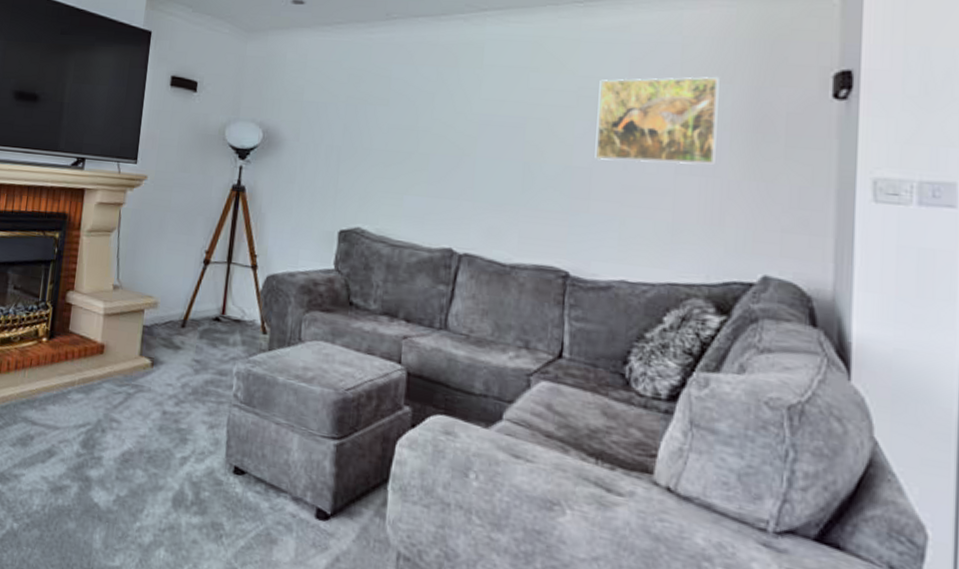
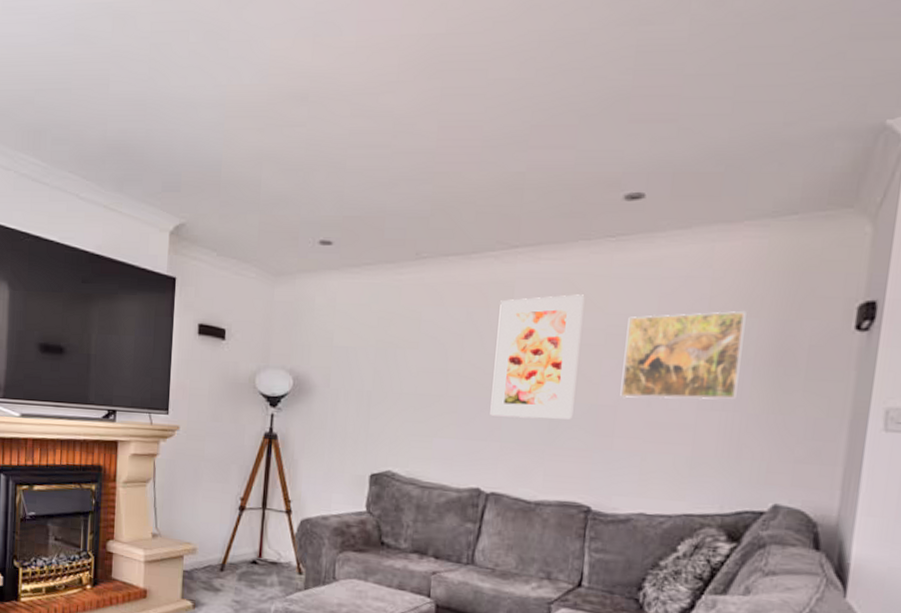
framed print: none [461,56,555,181] -> present [490,294,584,420]

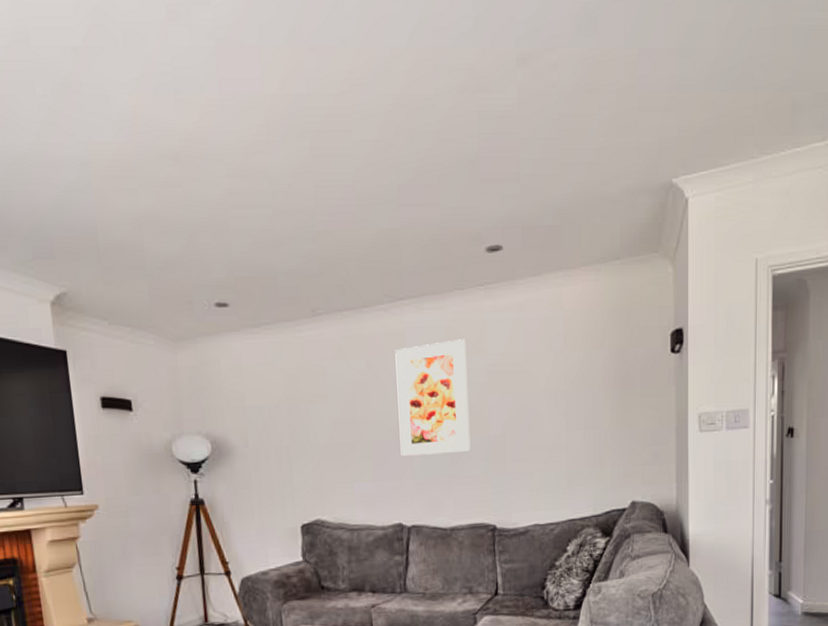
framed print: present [620,310,746,400] -> none [504,343,594,428]

